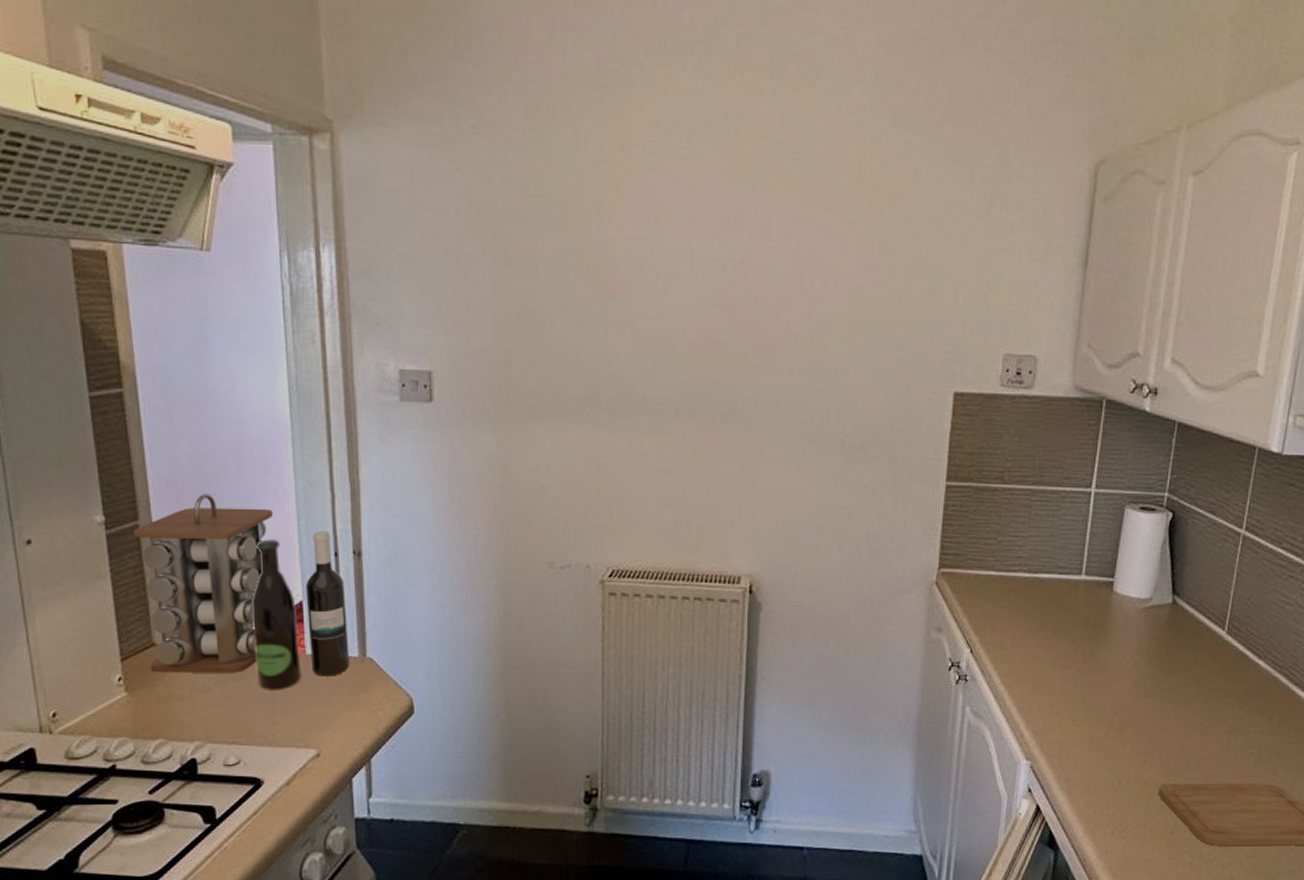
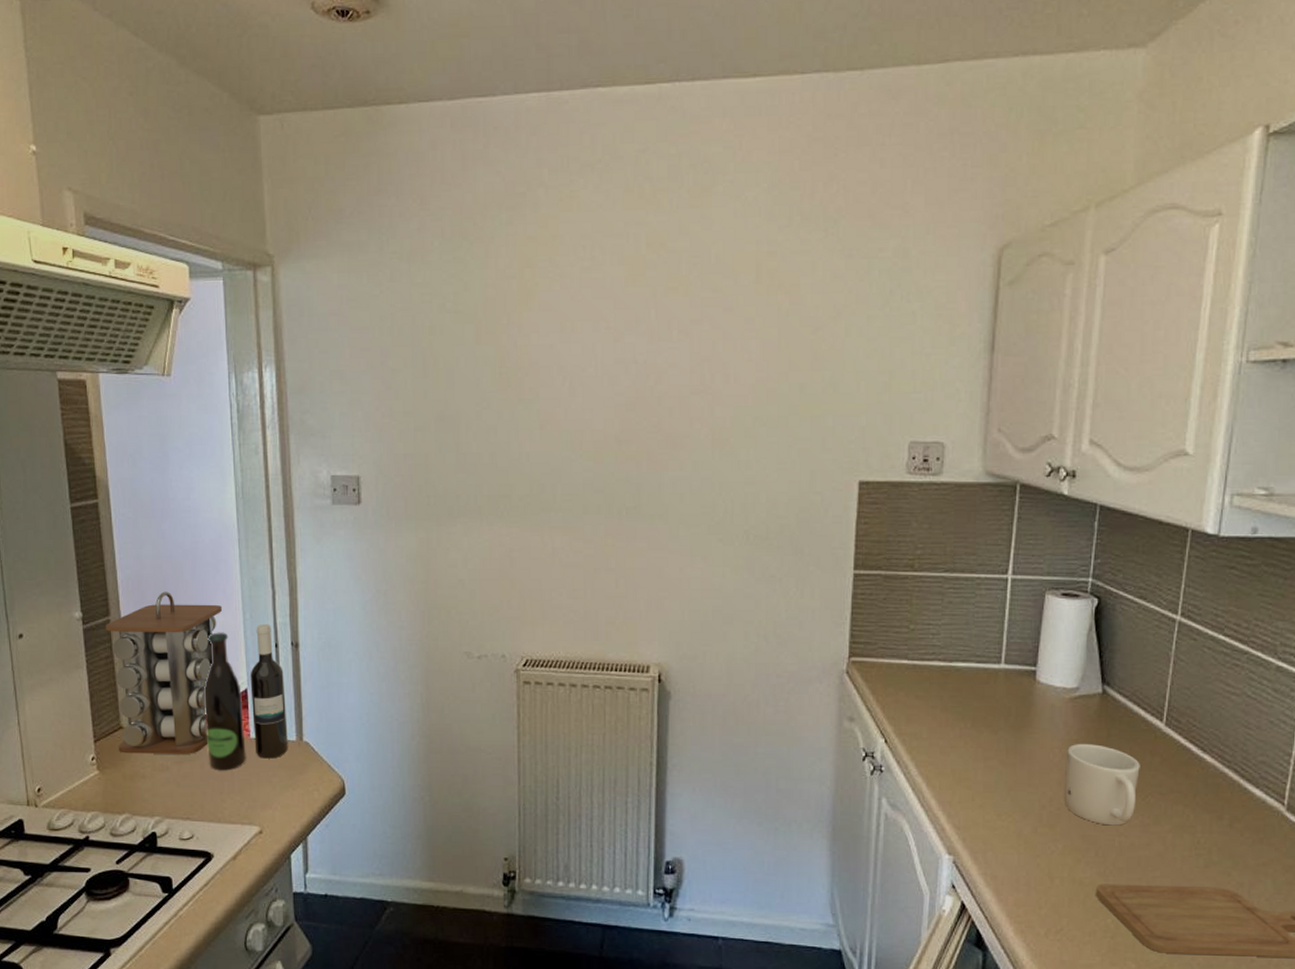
mug: none [1133,651,1203,729] -> present [1063,743,1140,826]

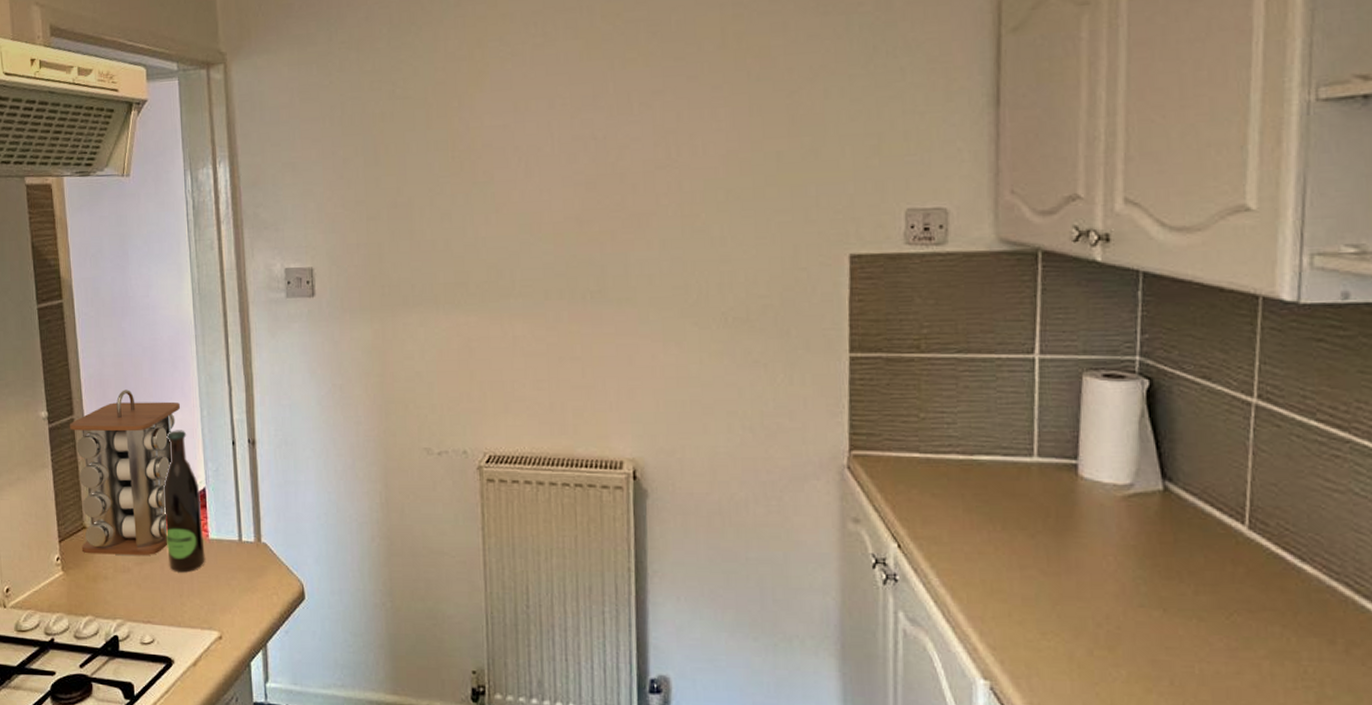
wine bottle: present [250,623,288,759] -> none [208,420,247,561]
mug: present [1063,743,1140,826] -> none [1123,549,1220,649]

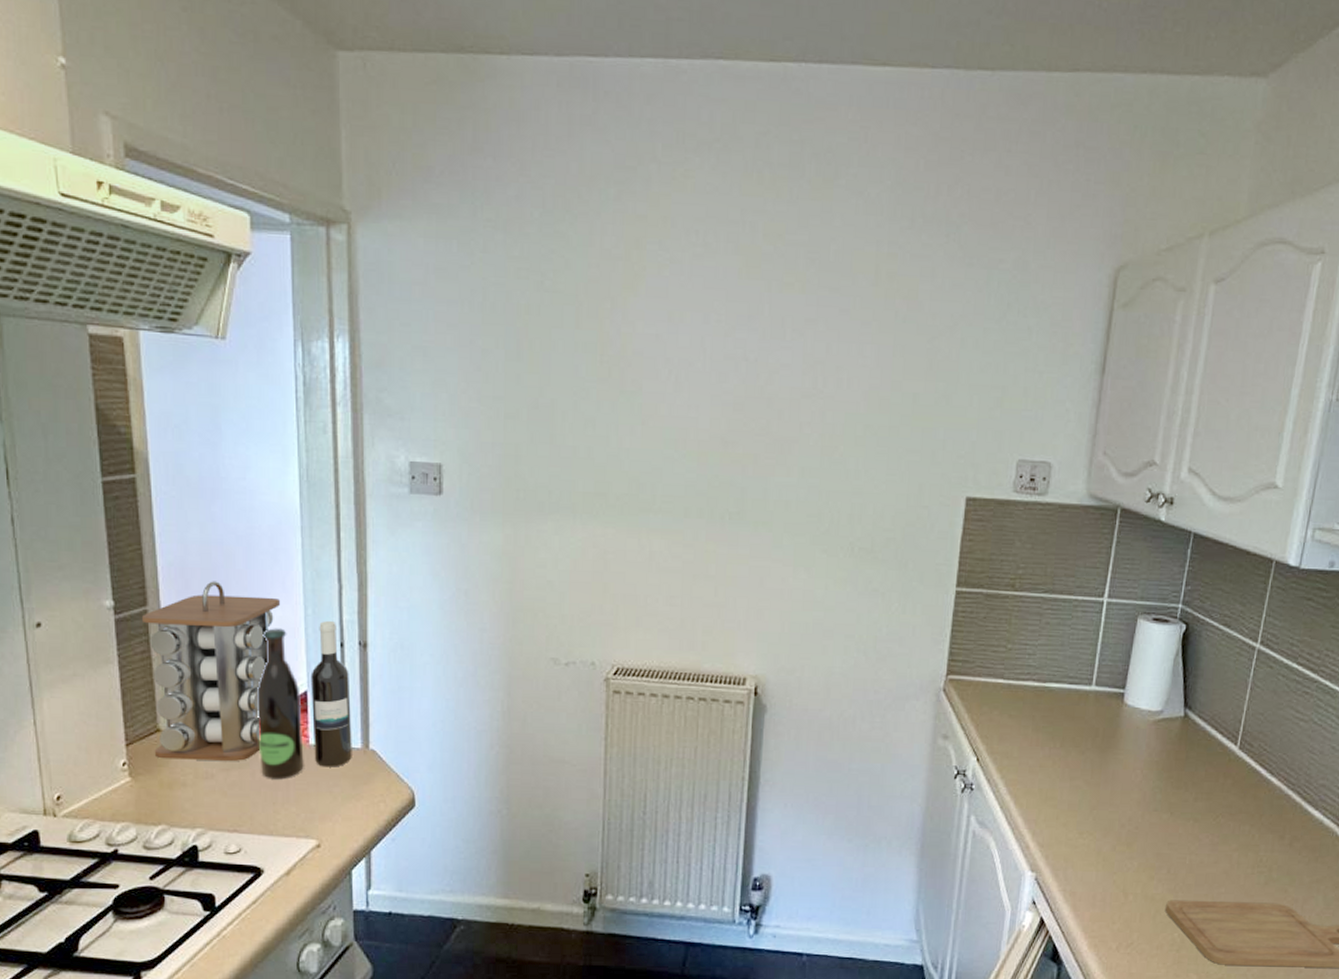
wine bottle: none [208,420,247,561] -> present [311,620,352,767]

